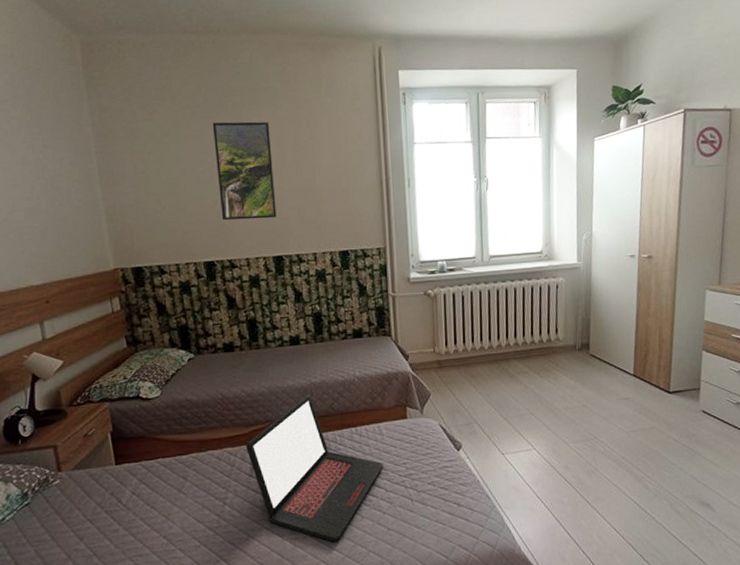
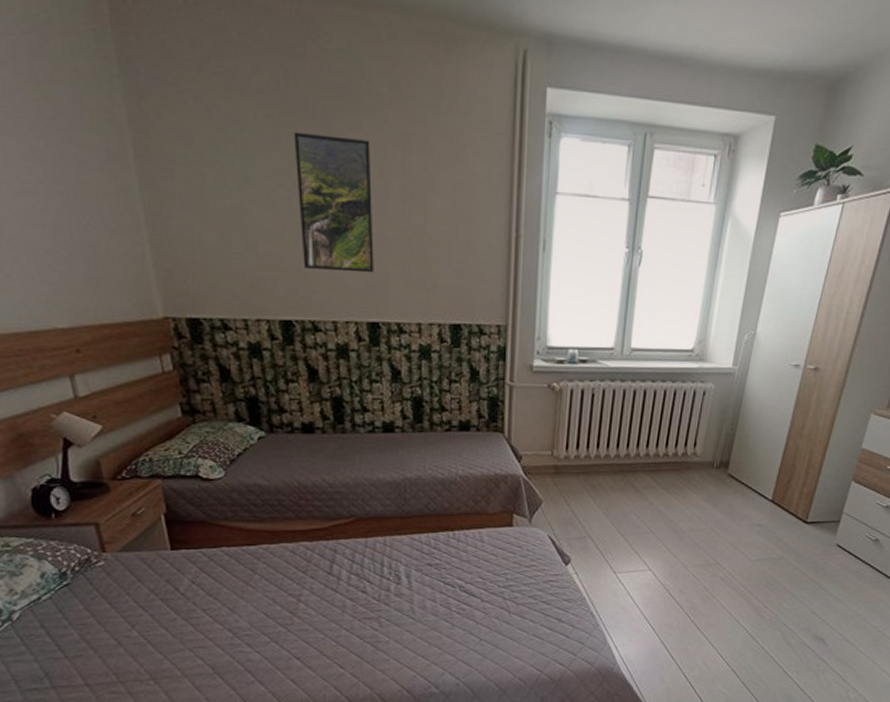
laptop: present [246,395,384,542] -> none [326,491,481,647]

